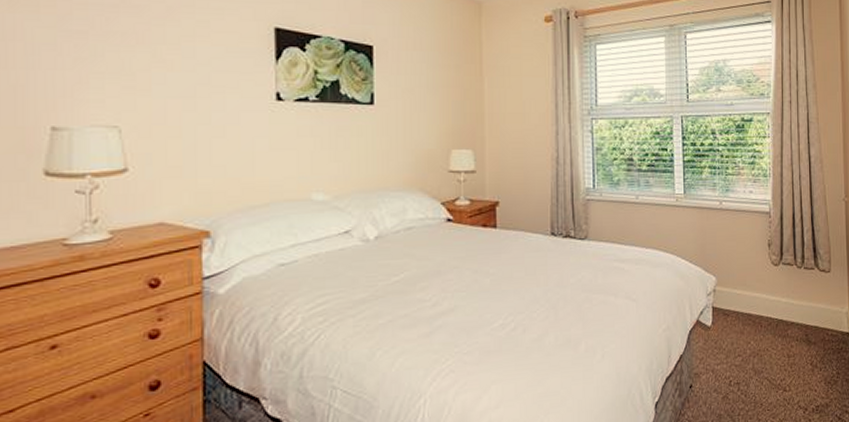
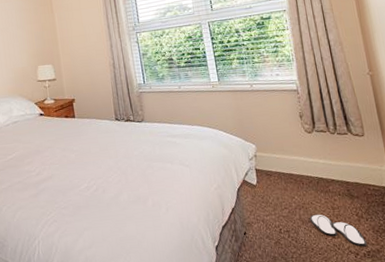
slippers: none [763,363,817,400] -> present [309,214,367,246]

